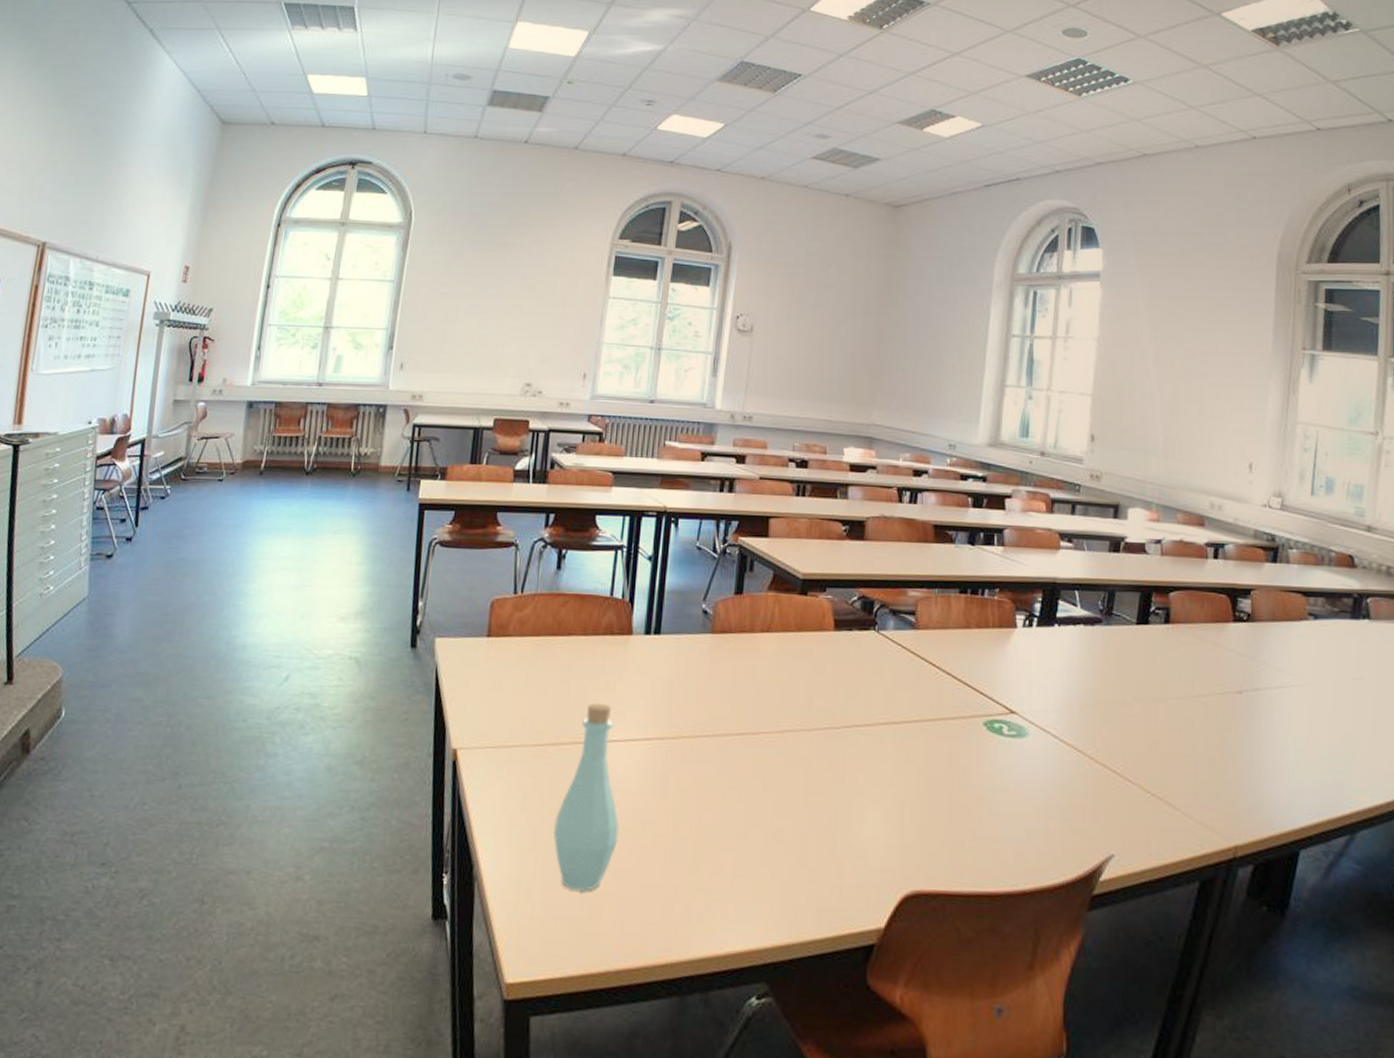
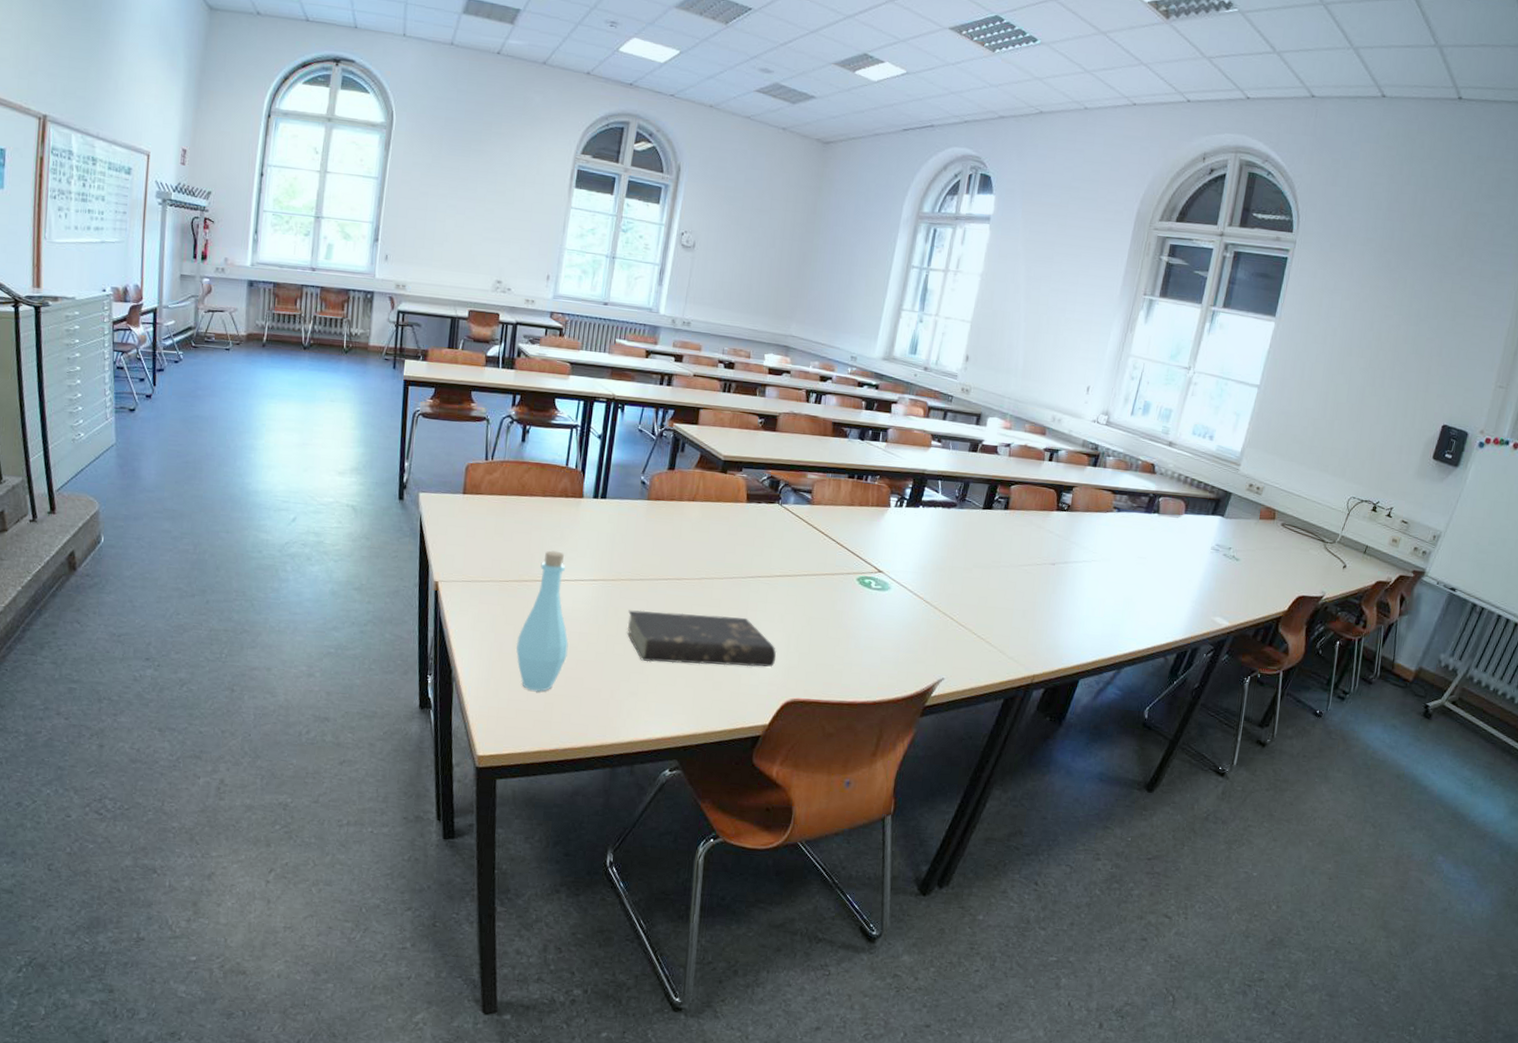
book: none [693,776,888,848] -> present [627,610,777,667]

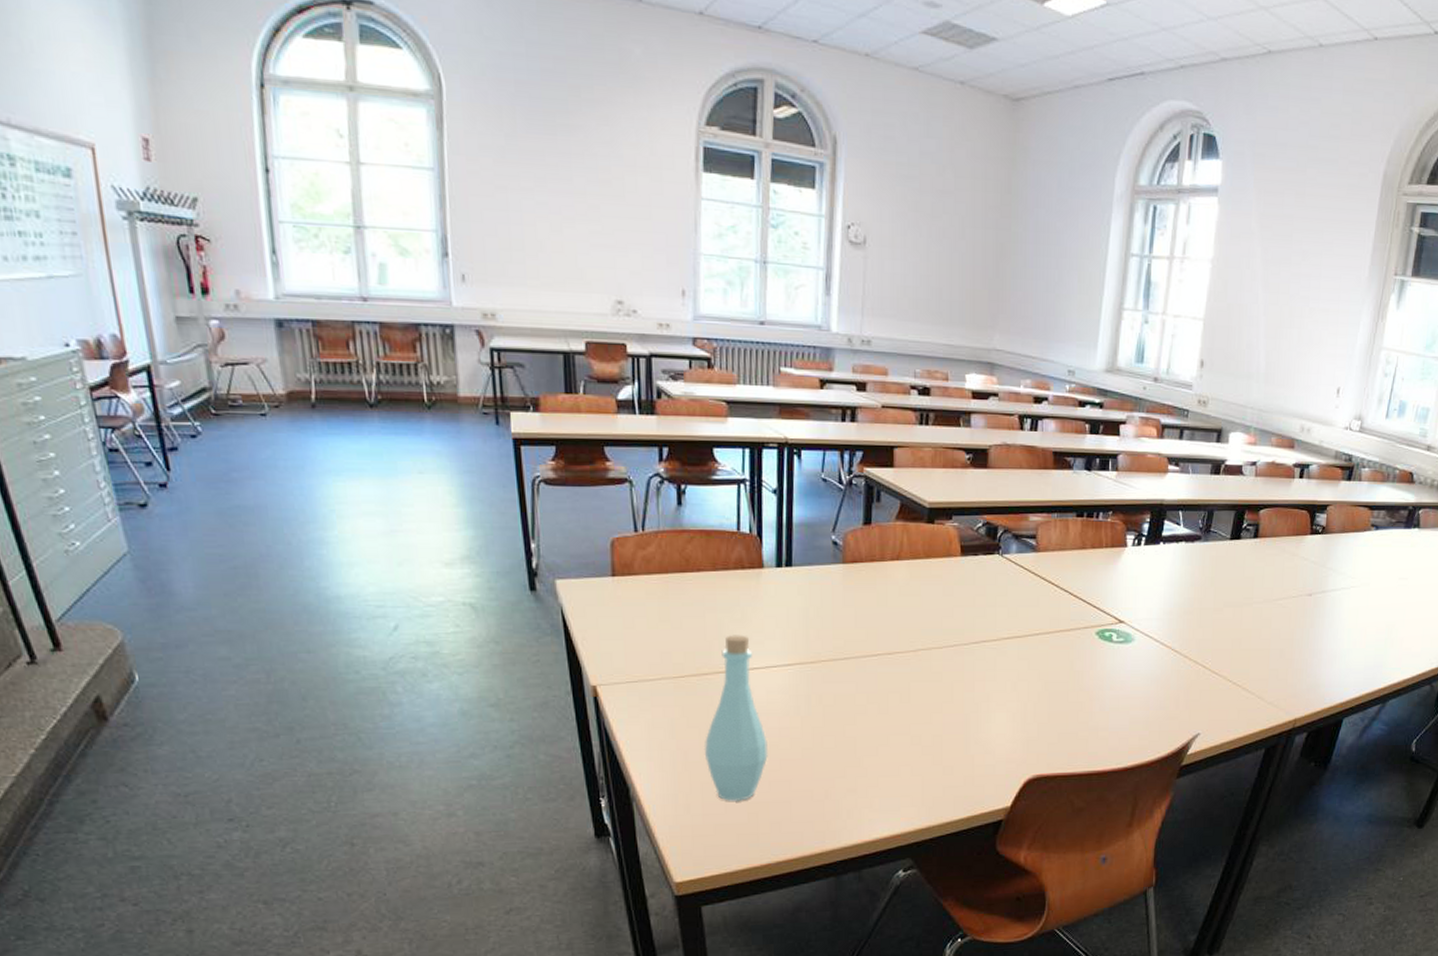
book: present [627,610,777,667] -> none [835,690,1013,753]

